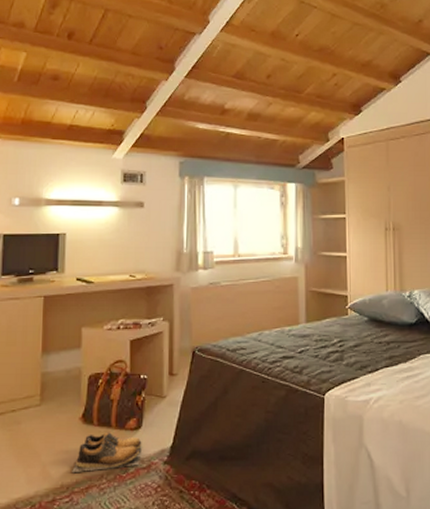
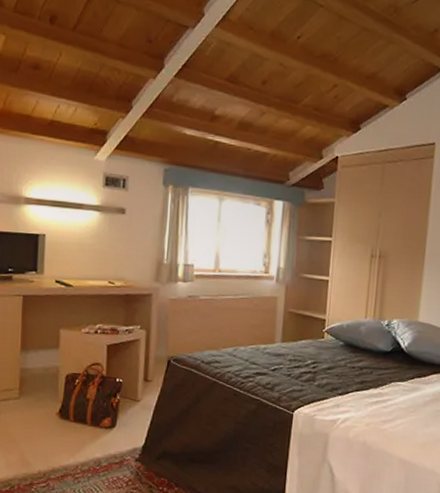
shoes: present [72,432,142,473] -> none [48,428,115,462]

